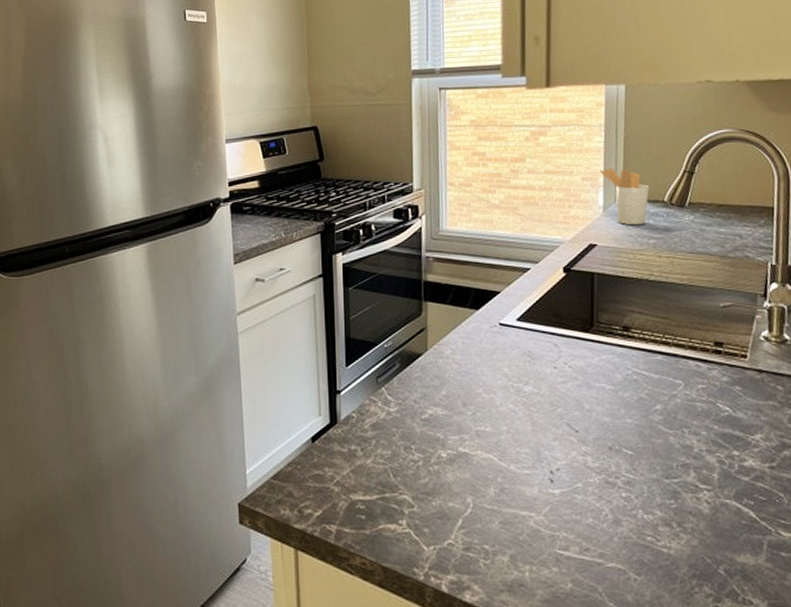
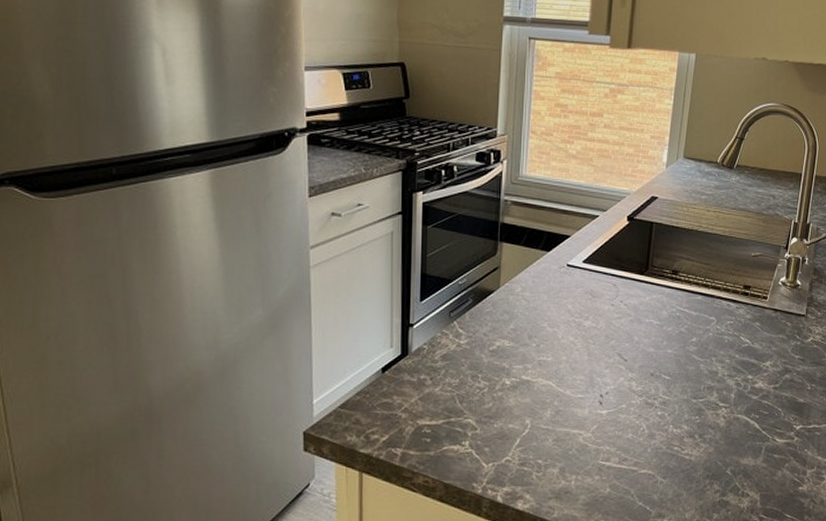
utensil holder: present [600,169,650,226] -> none [667,129,707,182]

